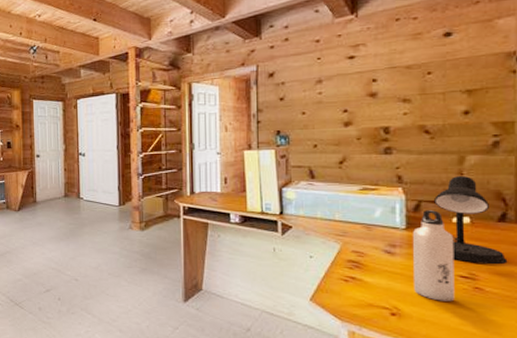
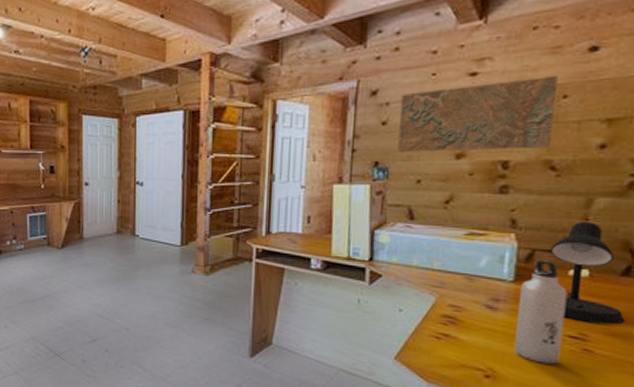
map: none [294,56,422,122] -> present [397,75,558,152]

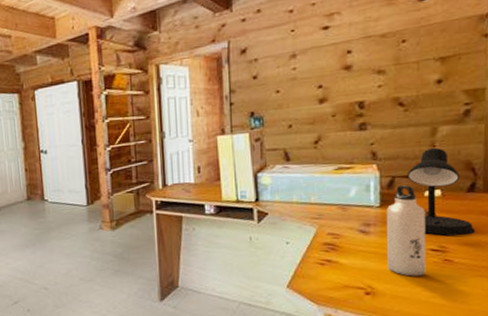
map: present [397,75,558,152] -> none [267,23,396,102]

